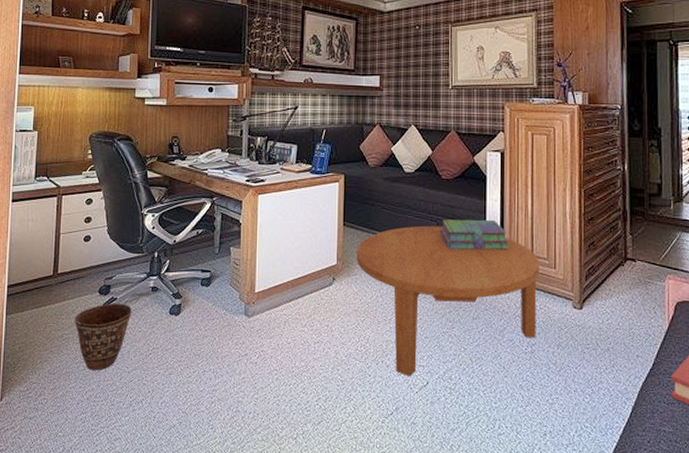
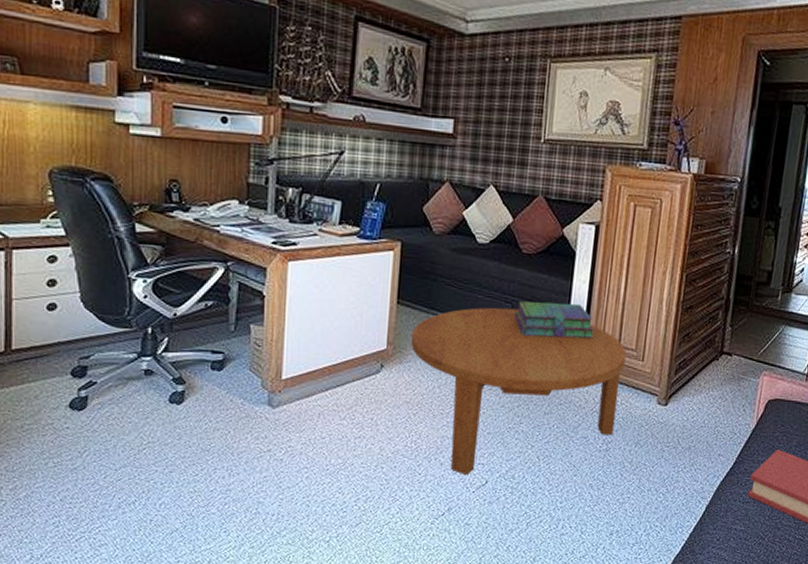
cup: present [75,303,132,371] -> none [39,387,118,468]

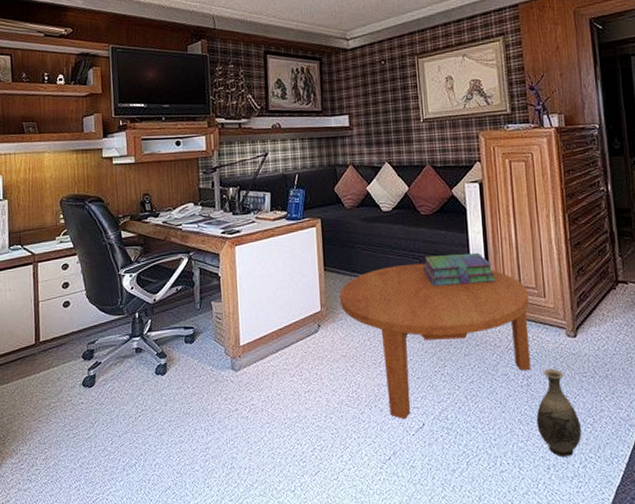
vase: none [607,435,653,524] -> present [536,368,582,457]

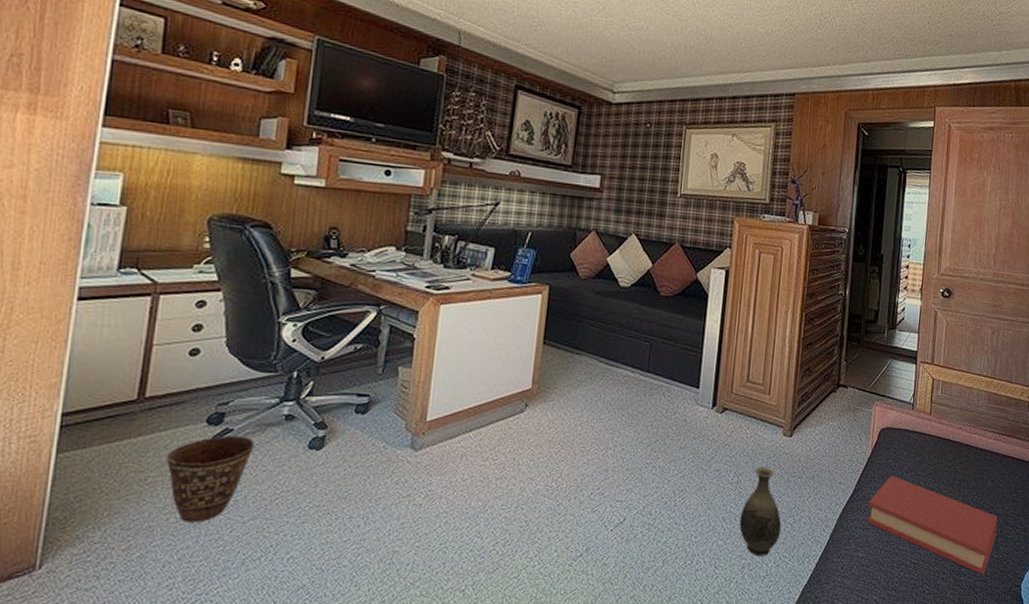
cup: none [61,367,118,437] -> present [167,435,255,522]
coffee table: present [339,263,531,420] -> none [555,346,755,514]
stack of books: present [423,252,495,286] -> none [653,340,725,374]

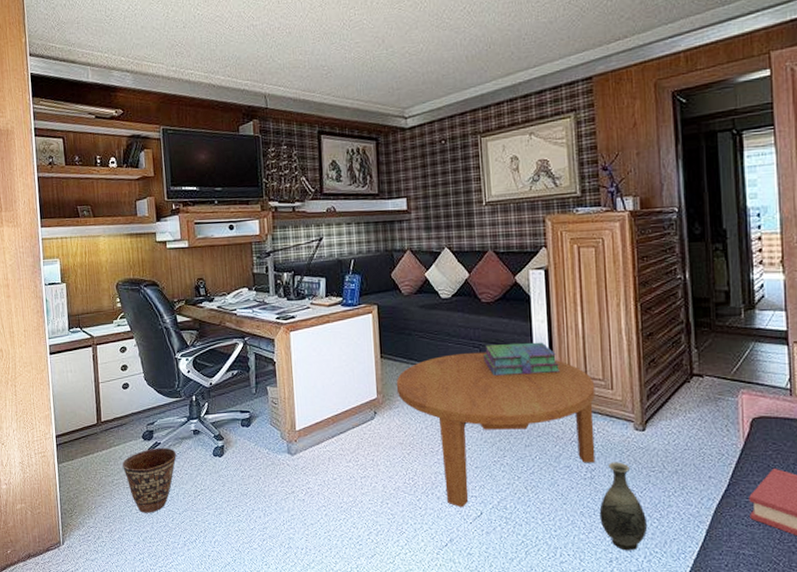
coffee table: none [555,346,755,514] -> present [396,352,596,508]
stack of books: none [653,340,725,374] -> present [484,342,560,376]

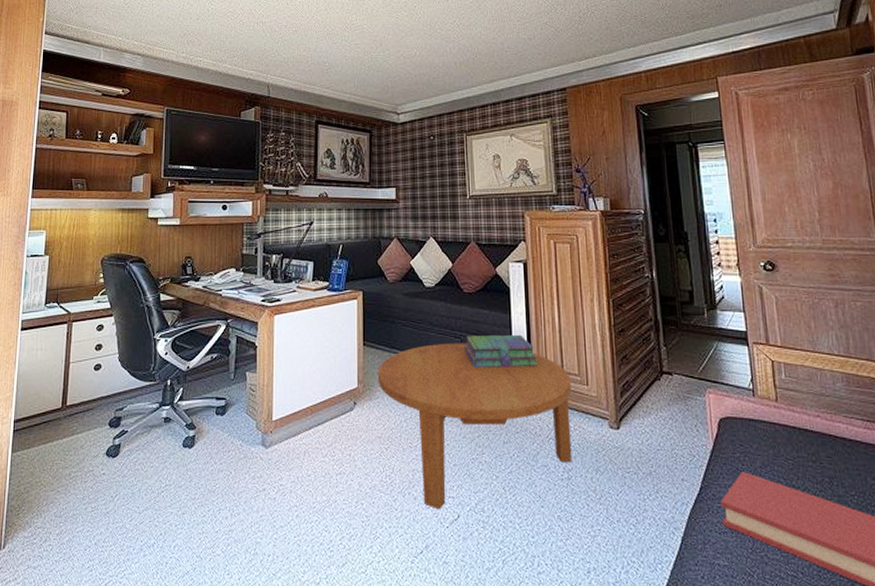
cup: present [122,447,177,513] -> none [83,436,143,512]
vase: present [599,462,648,551] -> none [576,462,625,561]

